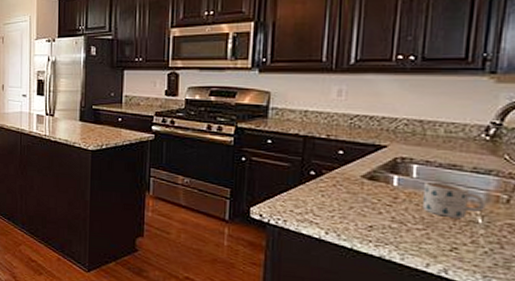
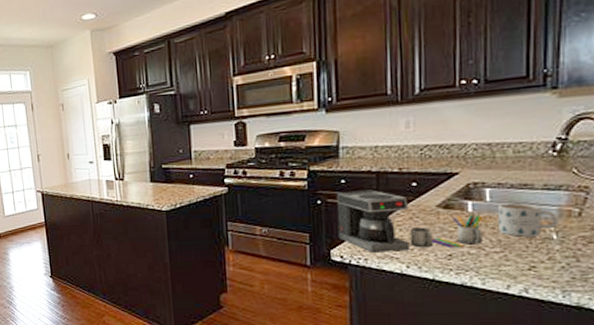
coffee maker: none [259,151,409,221] -> present [336,189,484,253]

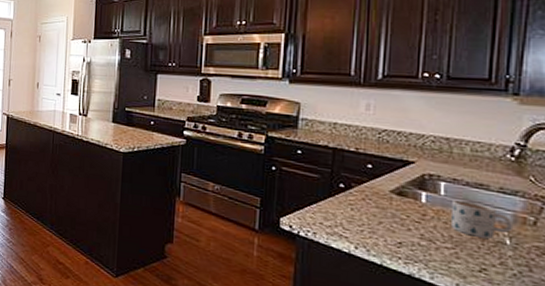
coffee maker: present [336,189,484,253] -> none [289,162,437,238]

